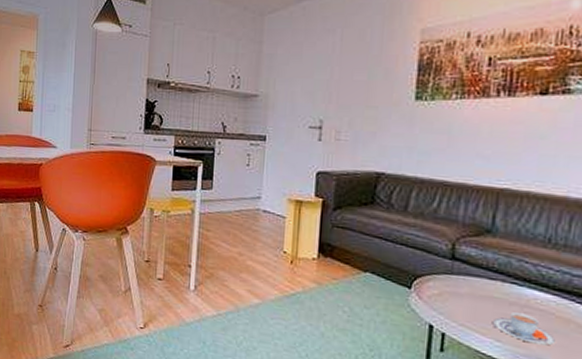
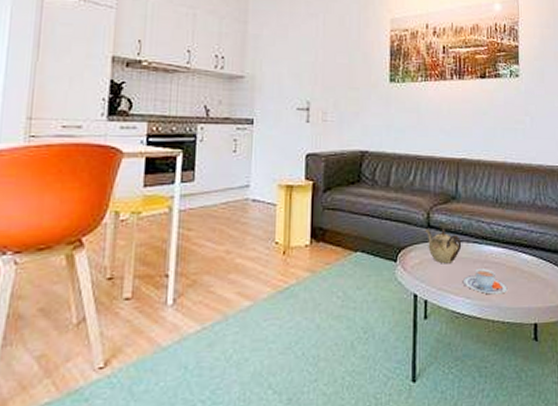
teapot: none [448,260,495,301] -> present [425,228,462,264]

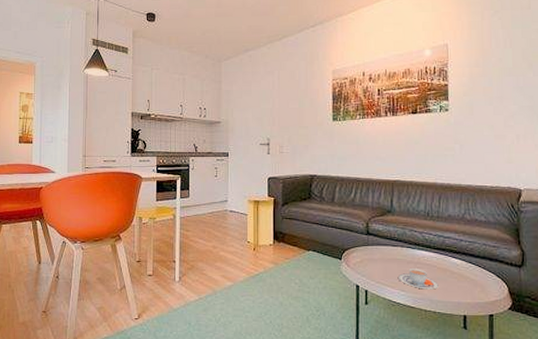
teapot: present [425,228,462,264] -> none [365,235,397,263]

